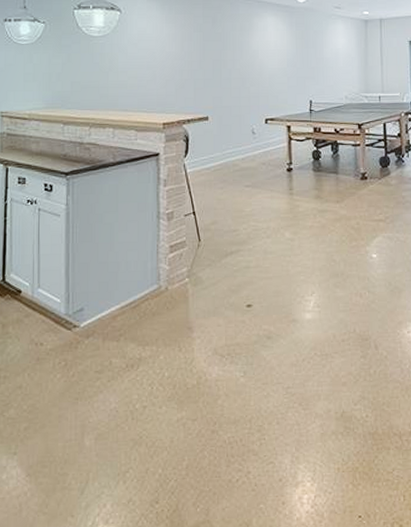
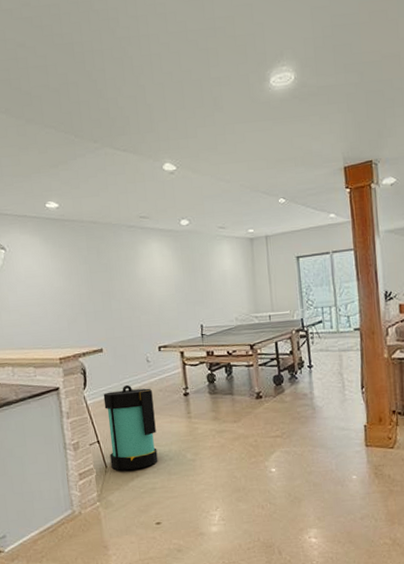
lantern: none [204,155,256,245] -> present [103,384,158,471]

